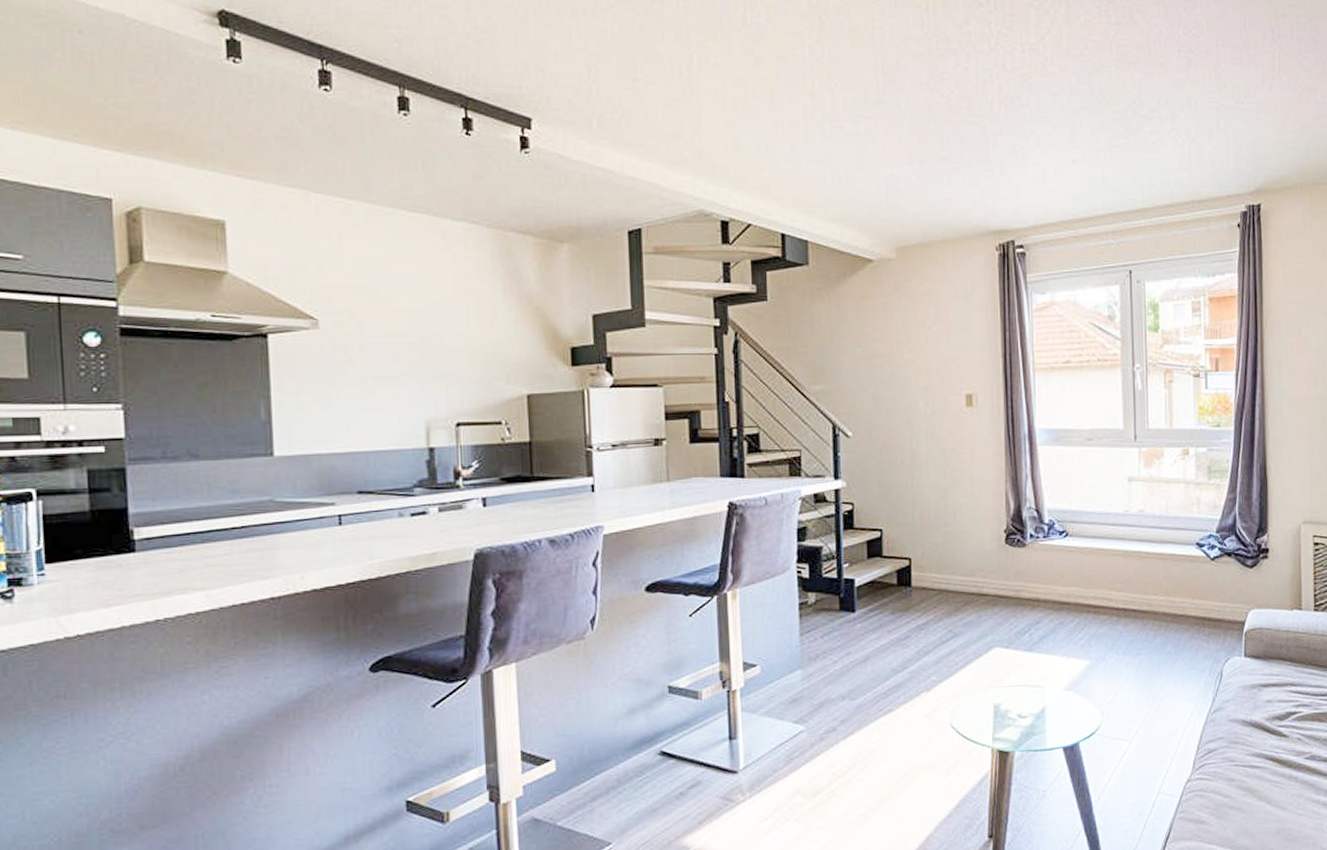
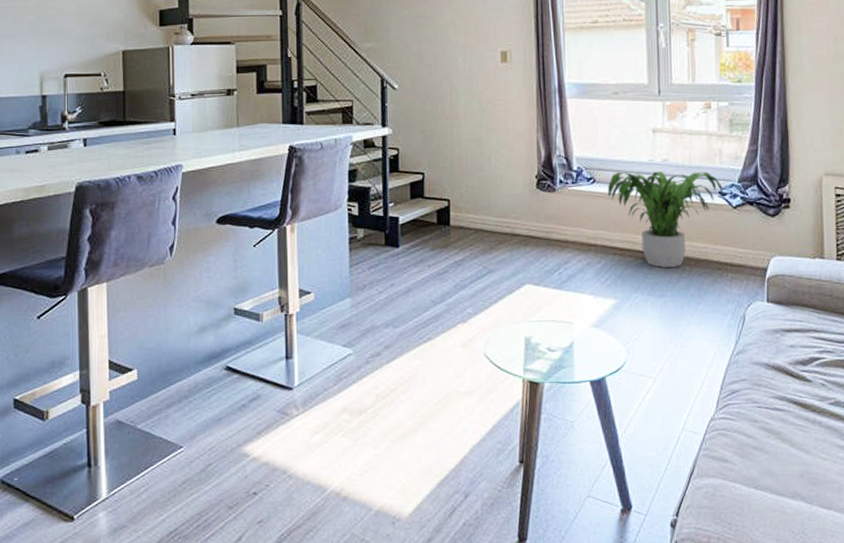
potted plant: none [1081,522,1201,625] -> present [607,172,723,268]

